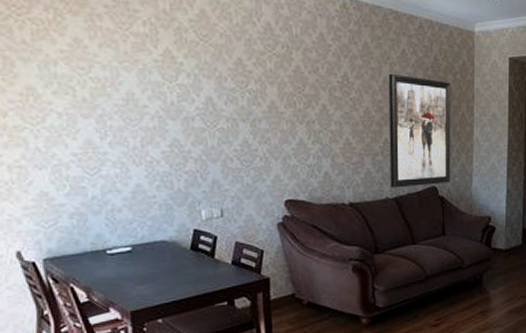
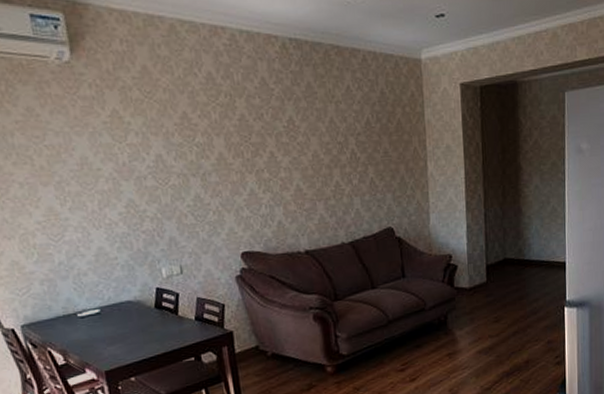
wall art: present [388,73,451,188] -> none [334,112,408,232]

